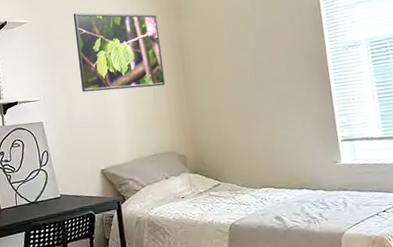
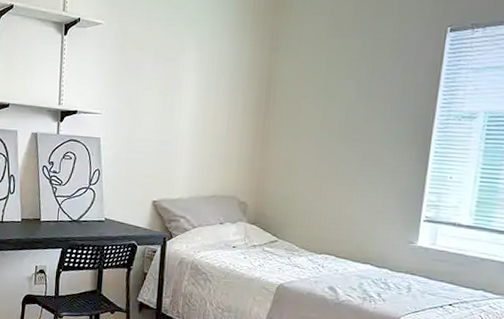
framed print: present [73,12,166,92] -> none [149,22,250,123]

